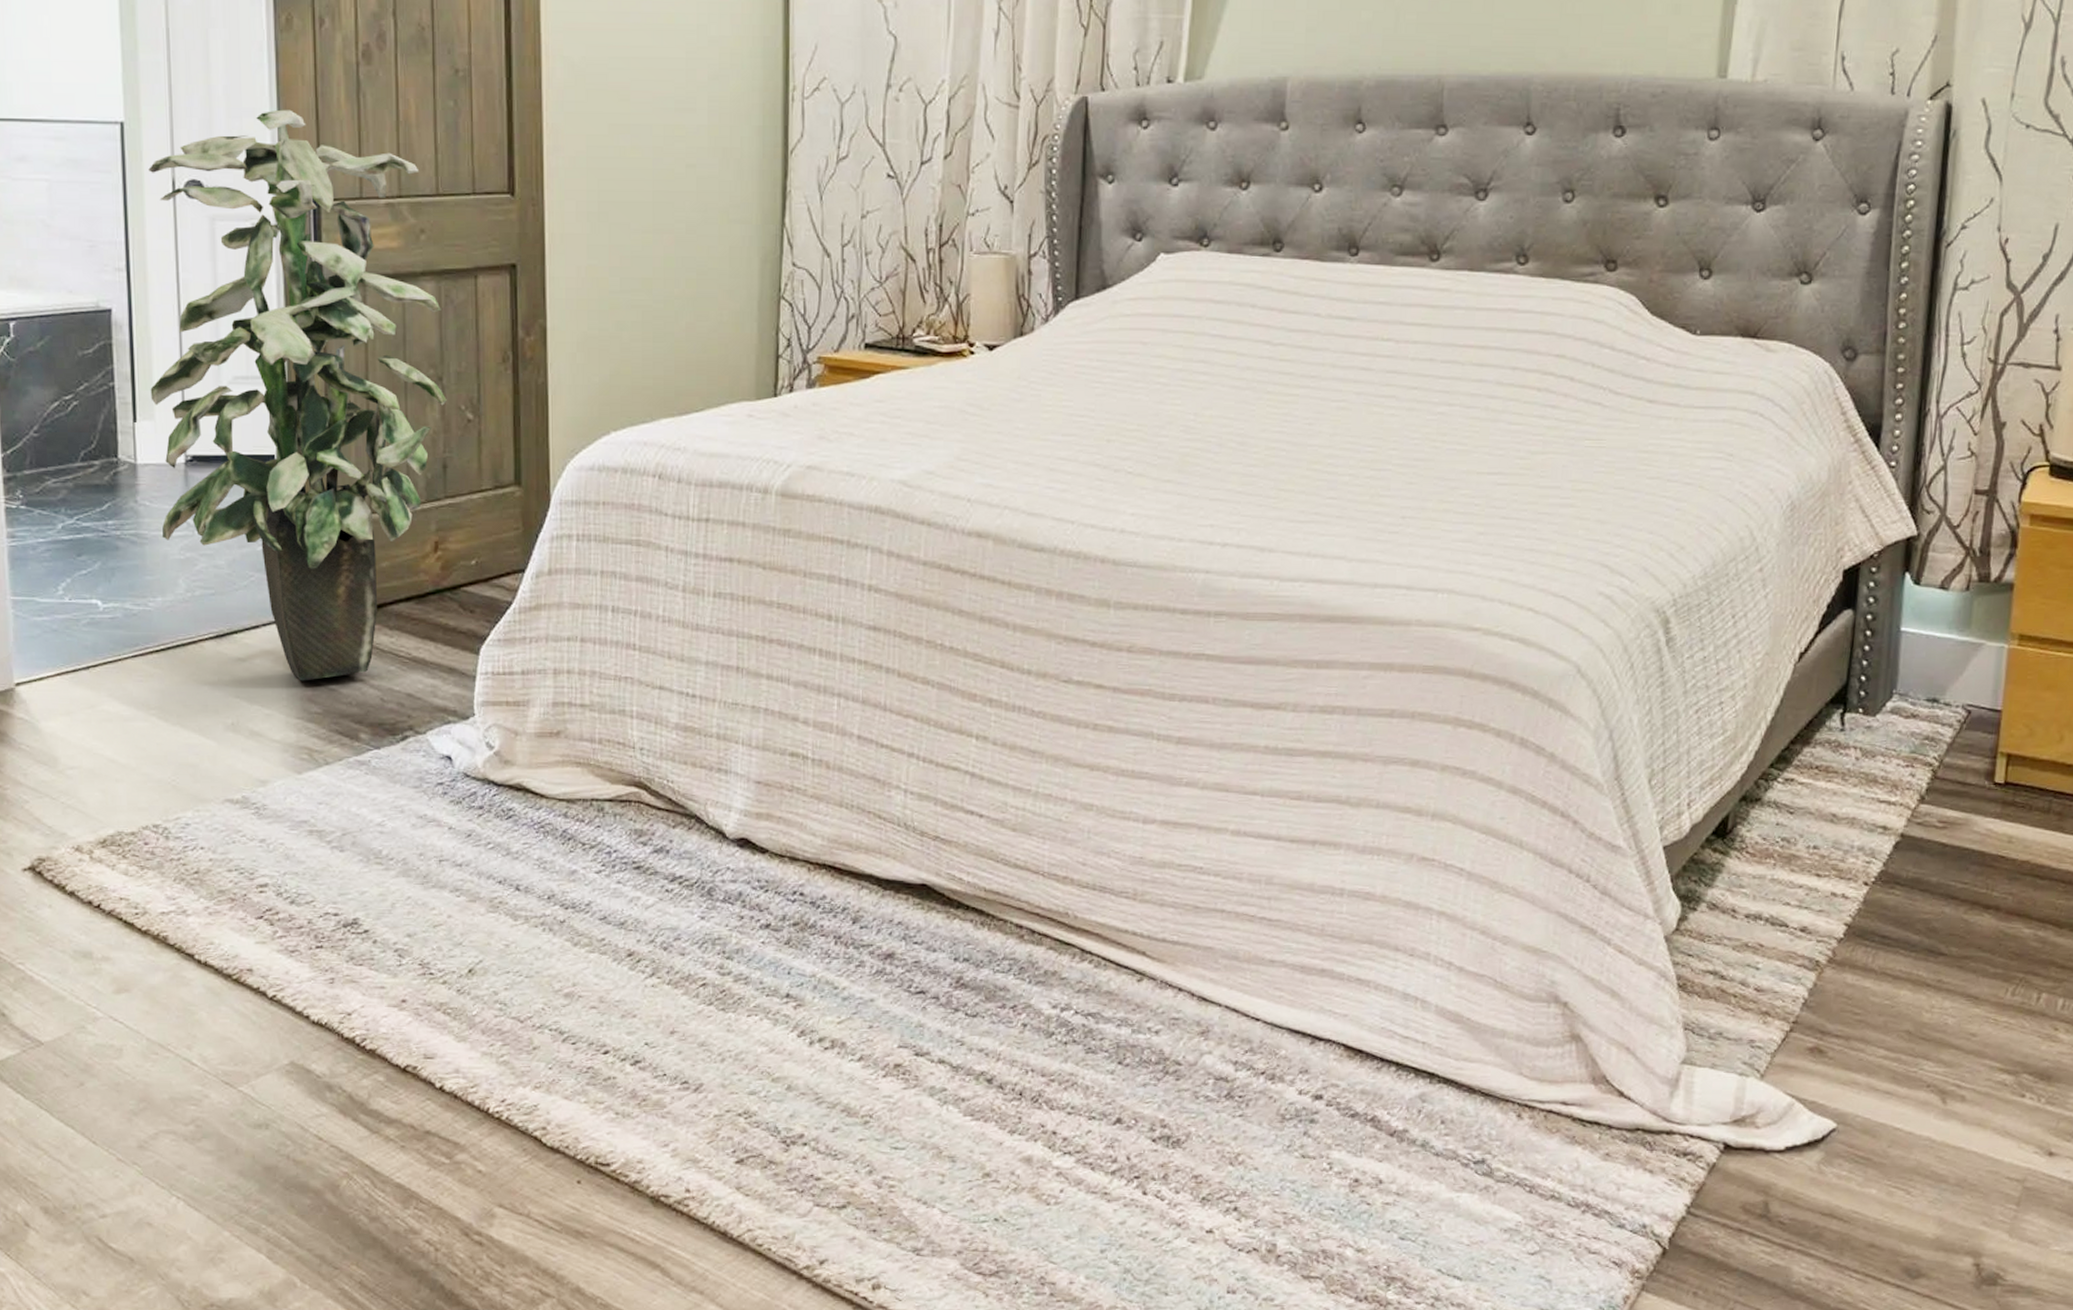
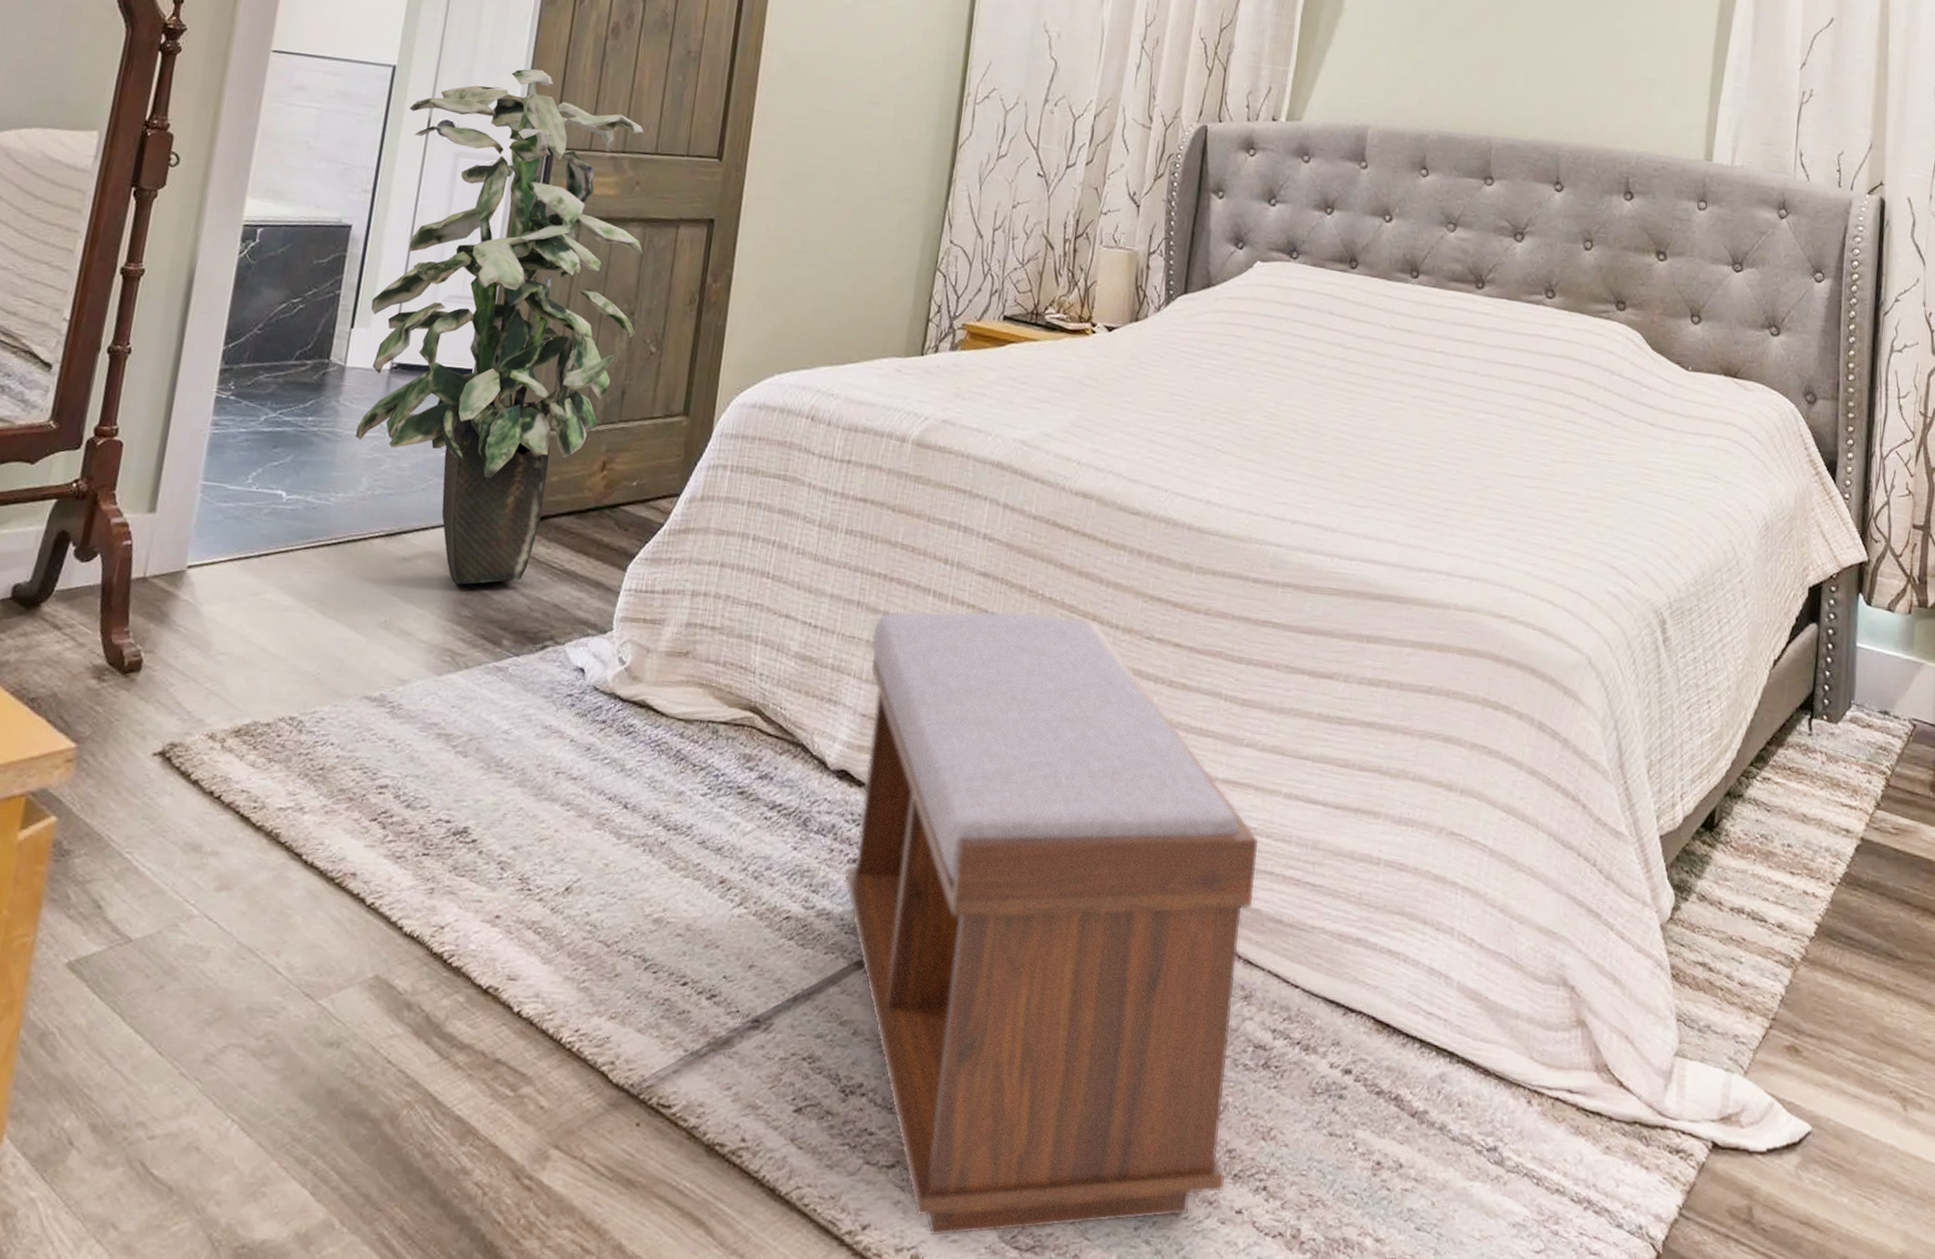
bench: none [756,665,1206,1268] -> present [843,611,1259,1237]

